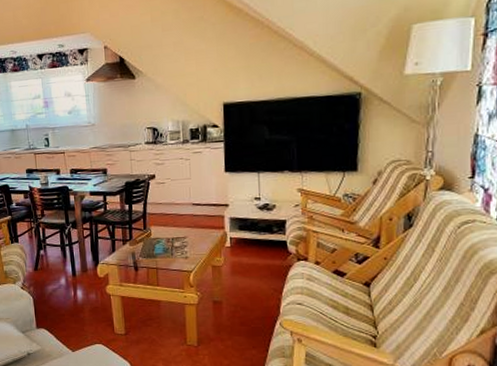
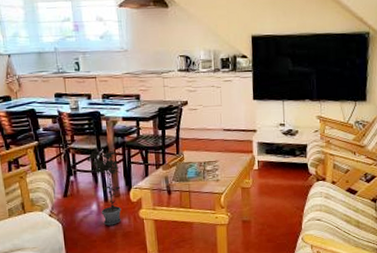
potted plant: none [56,223,89,300] -> present [87,148,122,226]

